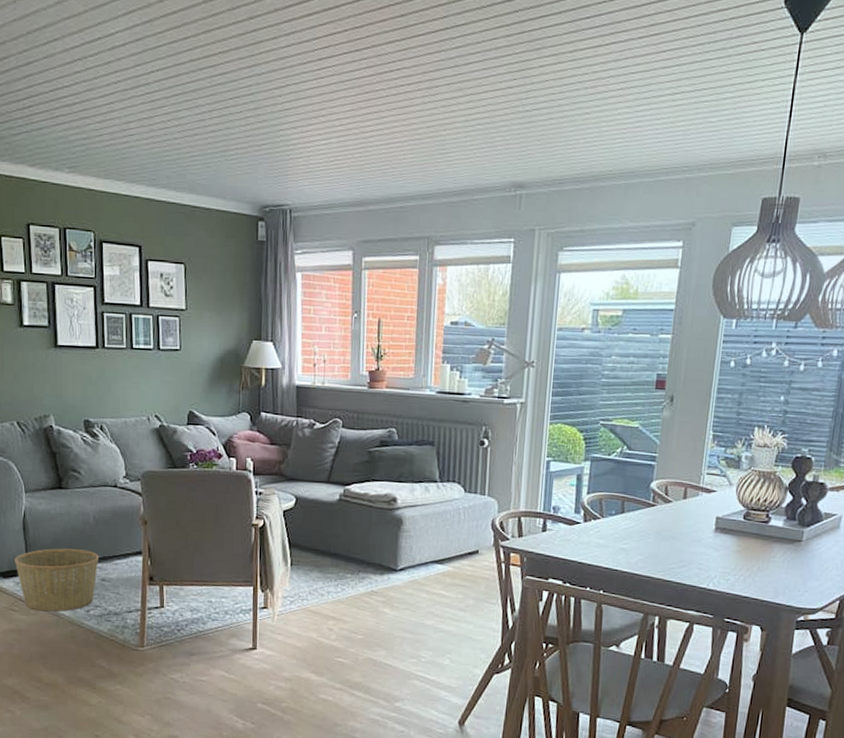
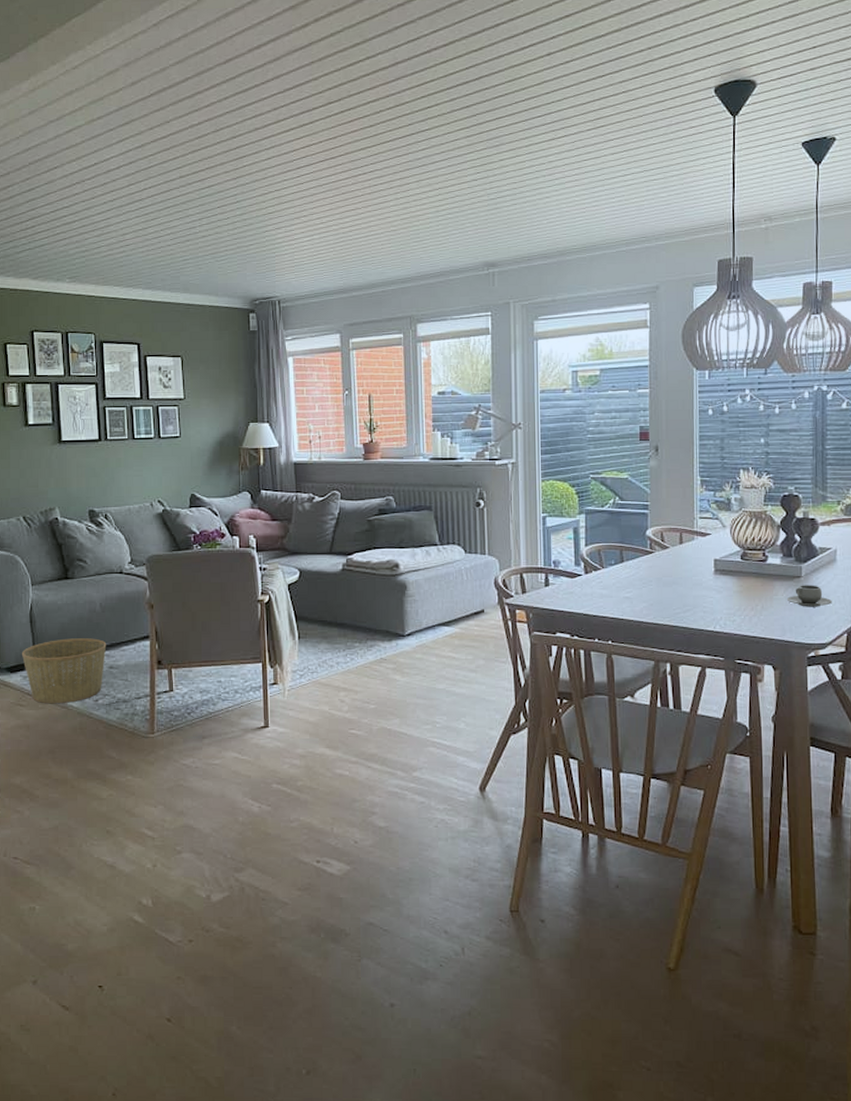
teacup: none [784,549,829,573] -> present [787,585,832,607]

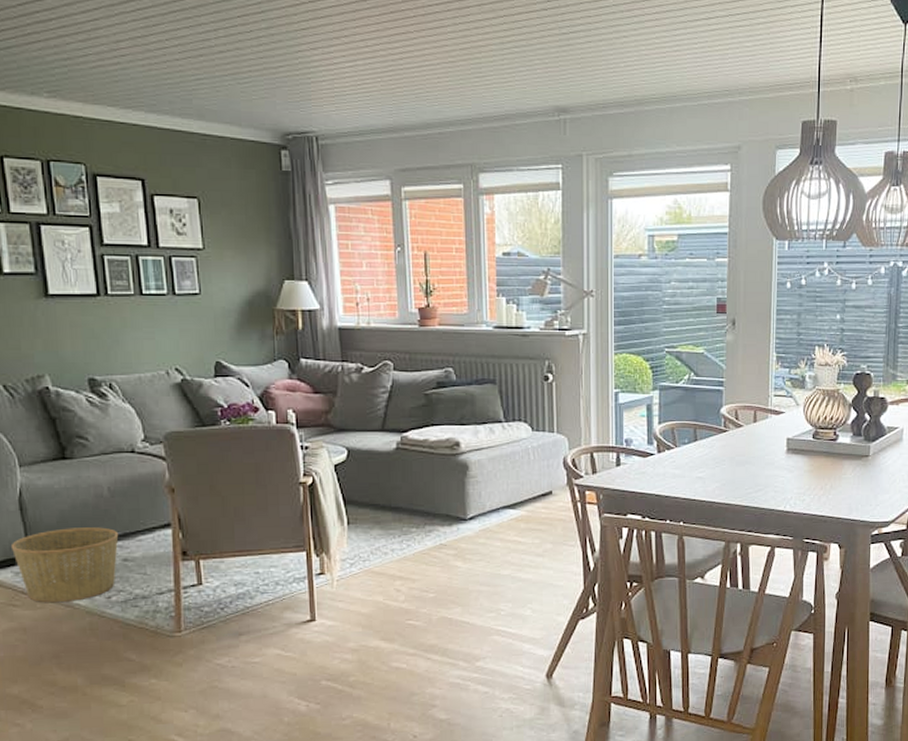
teacup: present [787,585,832,607] -> none [855,464,896,486]

